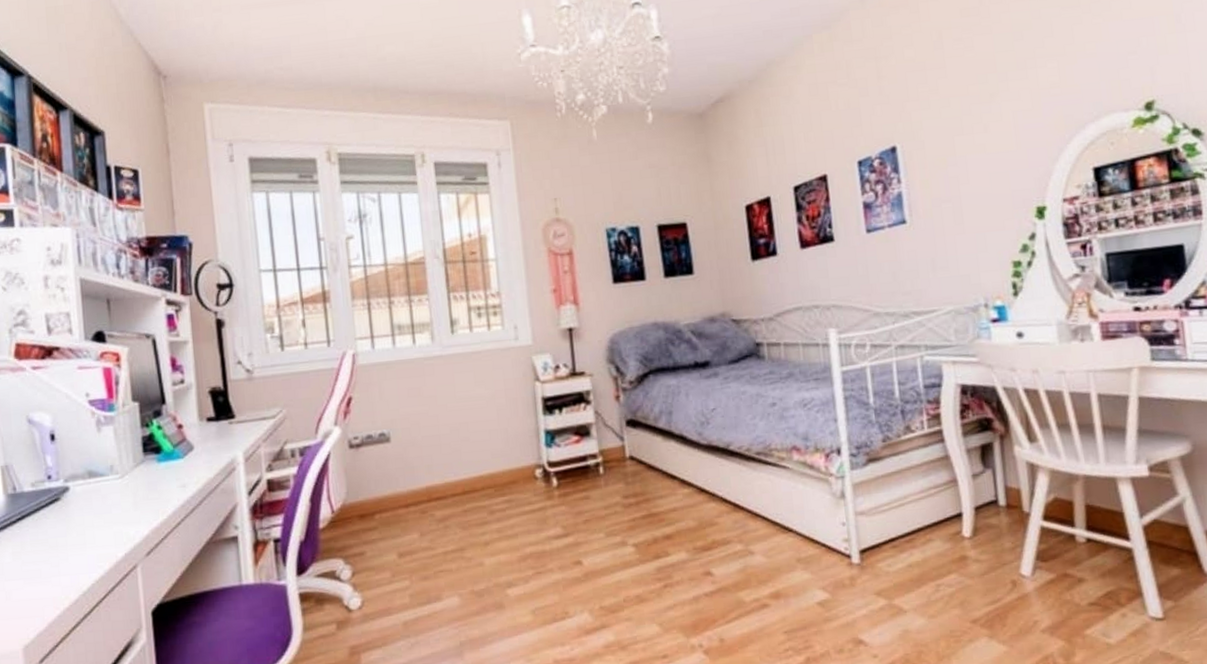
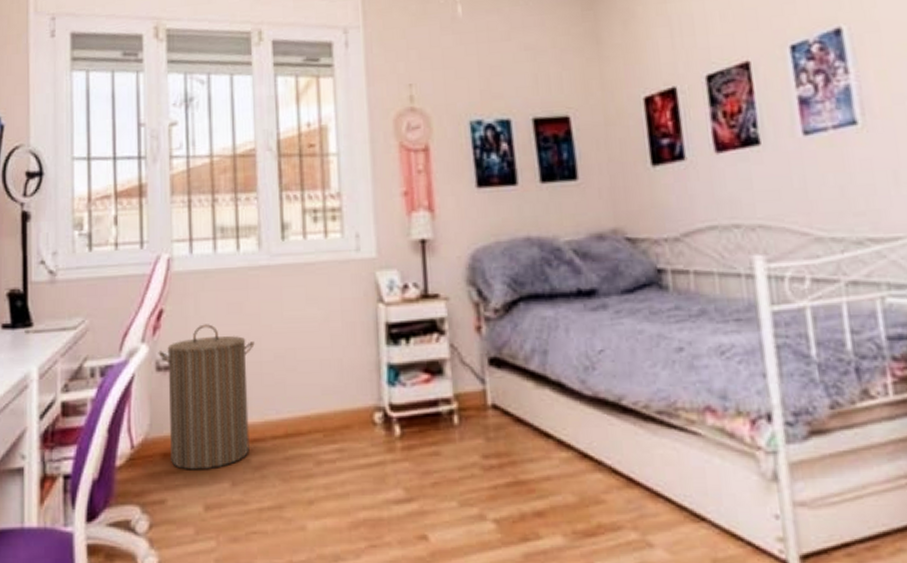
laundry hamper: none [350,407,434,527] -> present [158,324,255,470]

